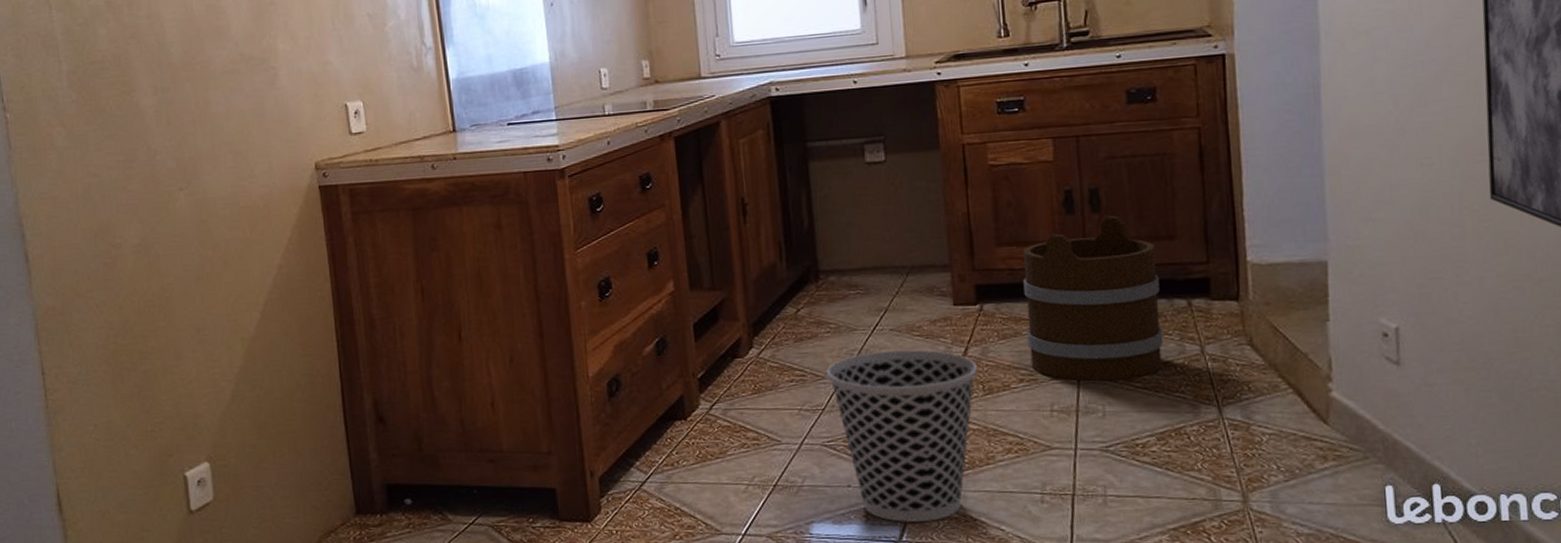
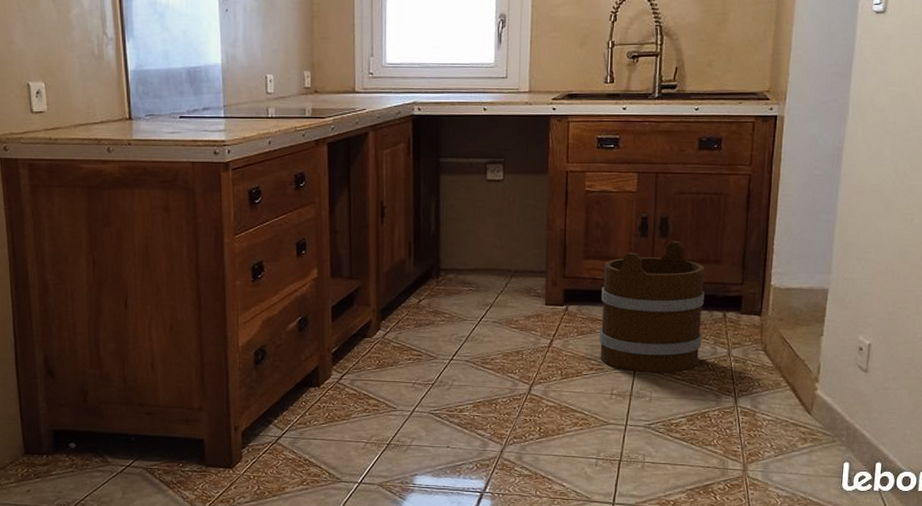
wastebasket: present [827,349,978,522] -> none [439,339,559,477]

